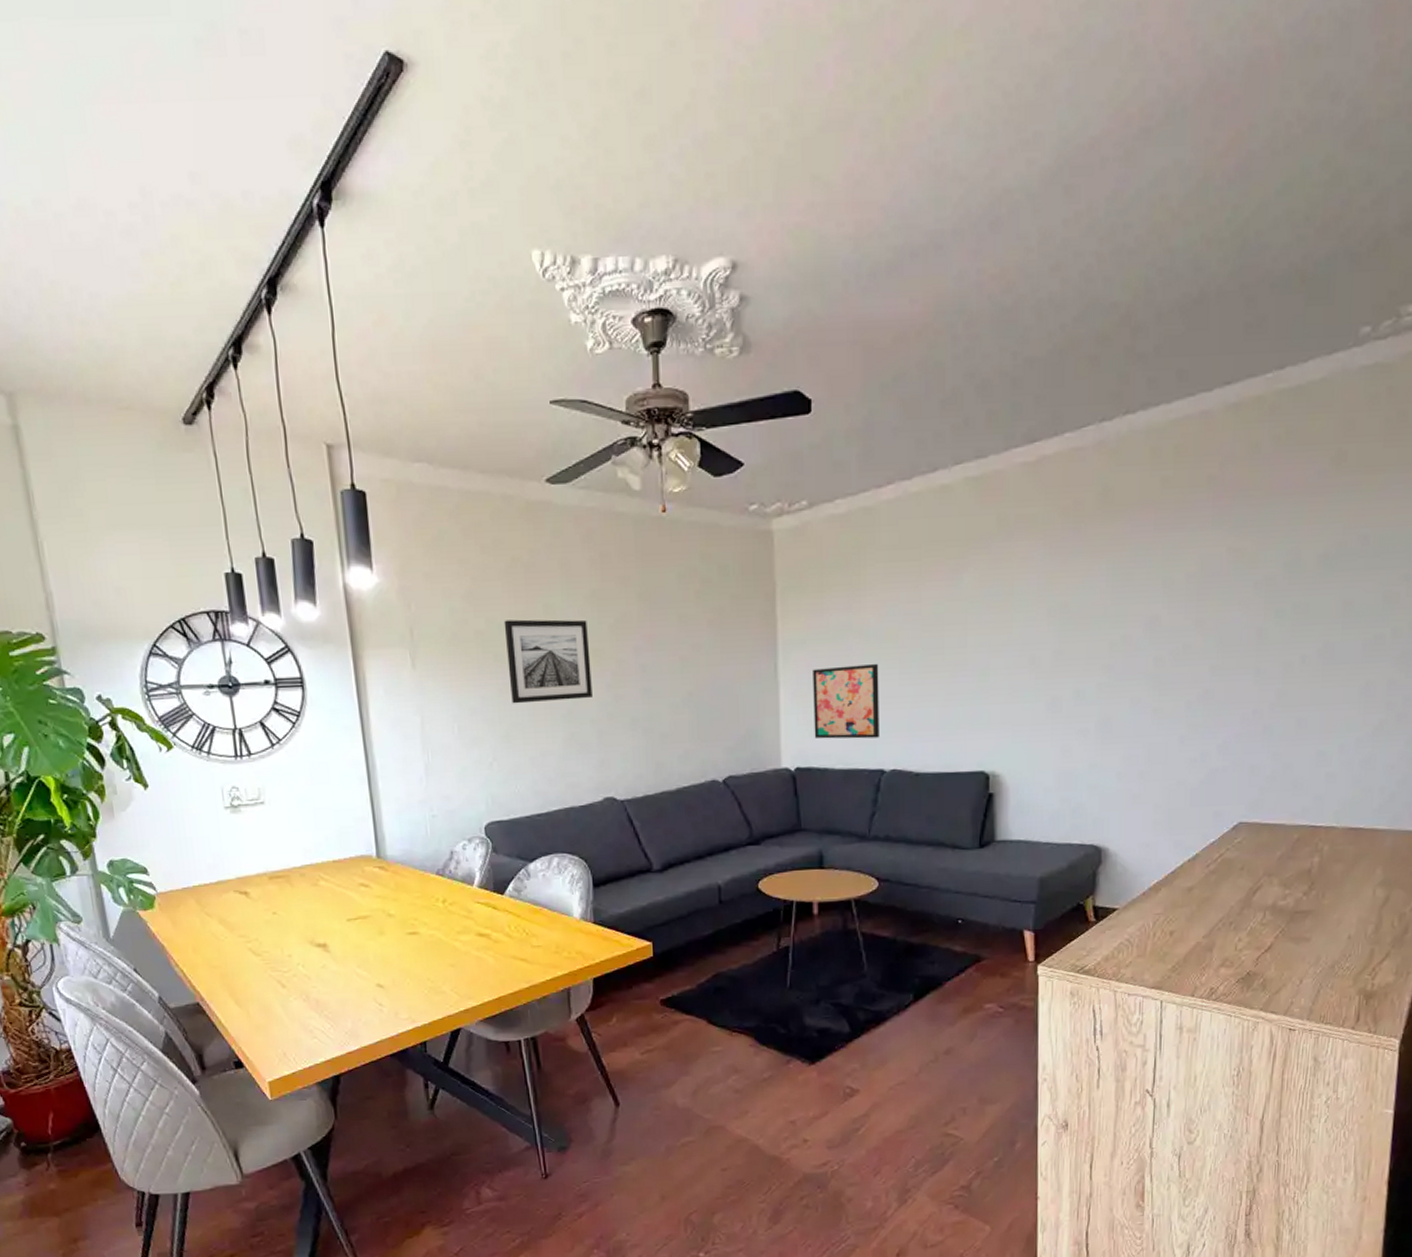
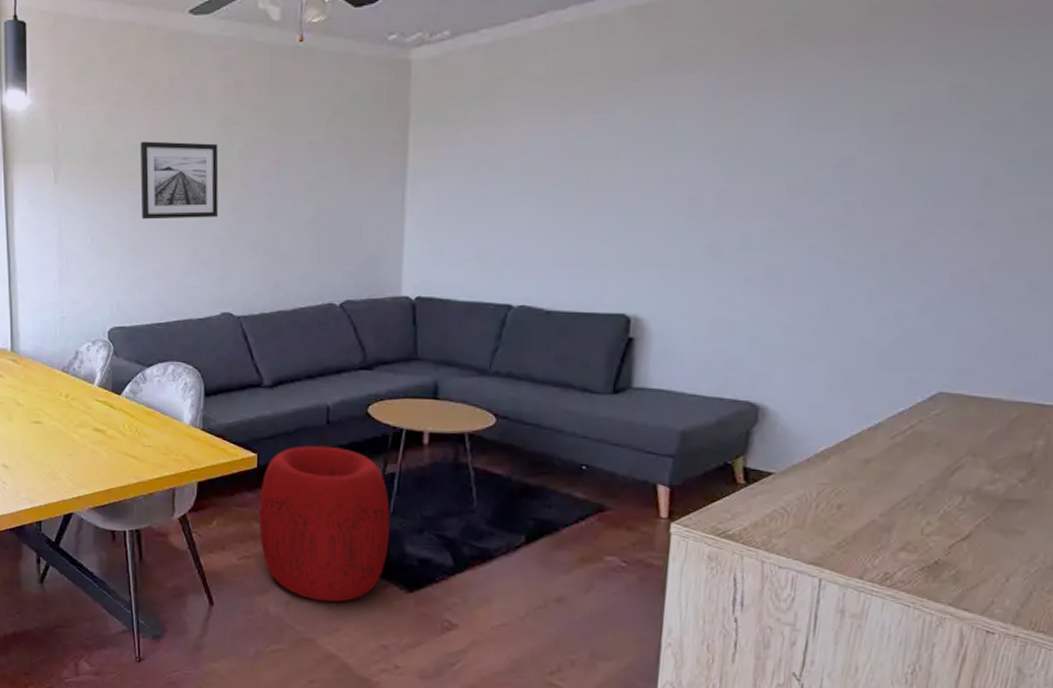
pouf: none [658,926,789,1086] -> present [259,445,390,603]
wall art: present [813,663,880,739] -> none [438,196,514,272]

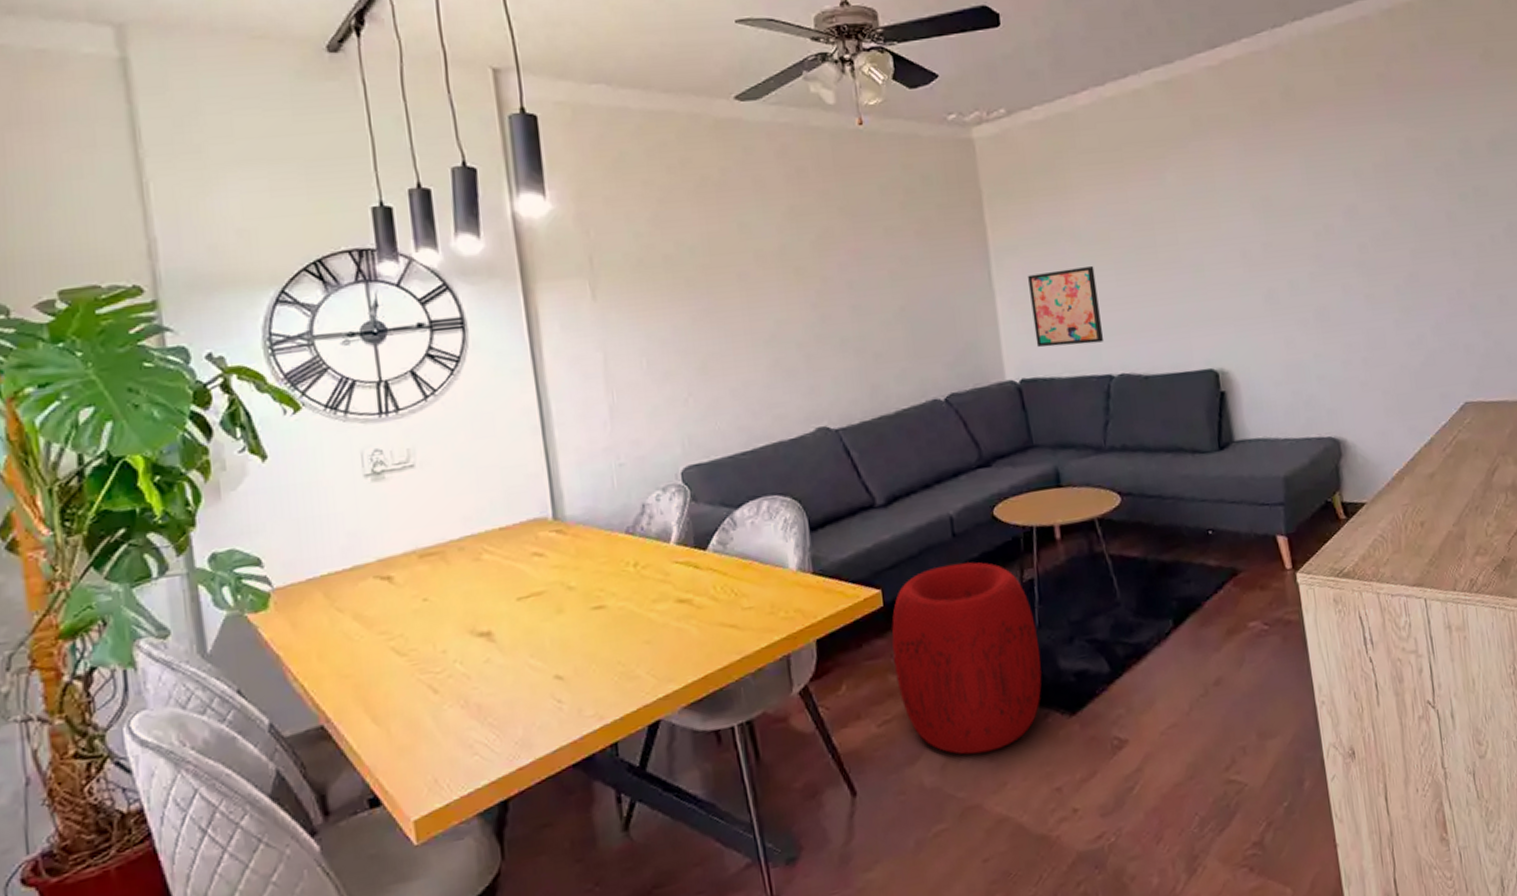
wall art: present [140,141,219,220] -> none [695,237,797,332]
wall art: none [438,196,514,272] -> present [1028,265,1104,348]

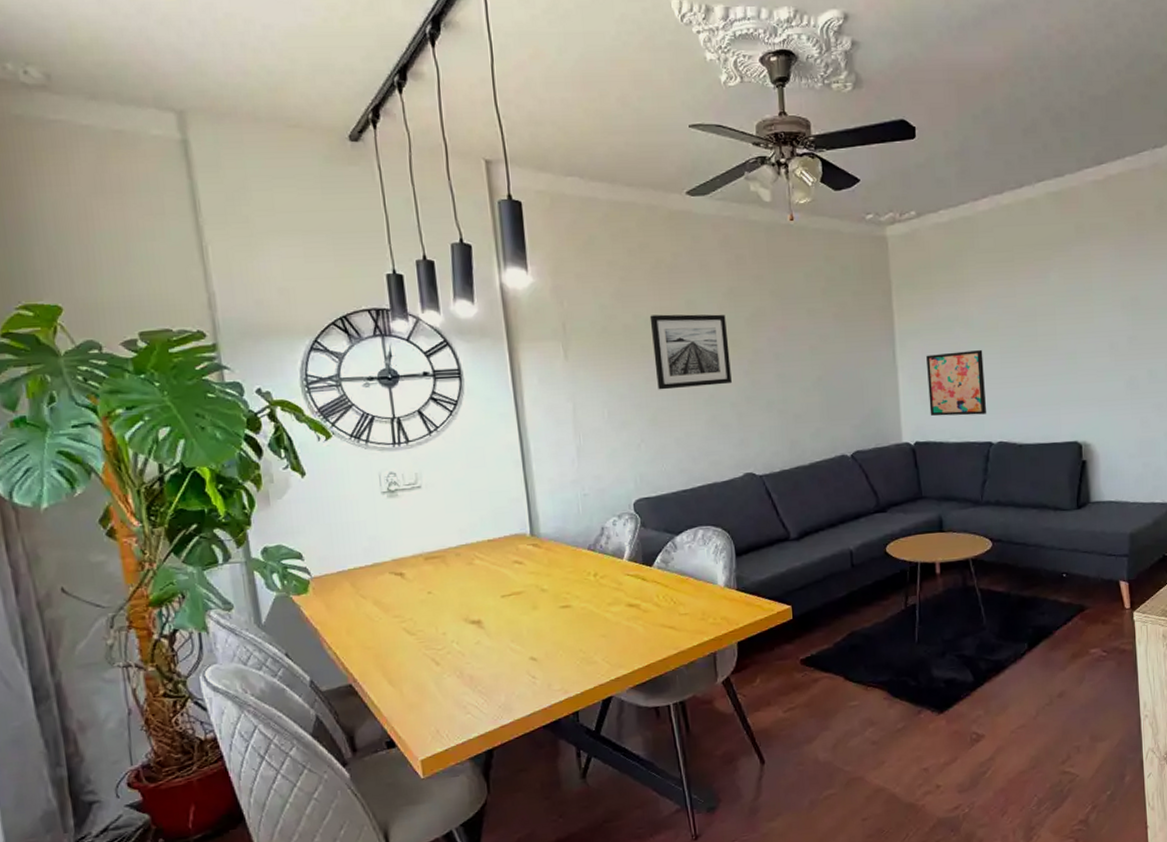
wall art: none [695,237,797,332] -> present [649,314,732,390]
pouf: present [891,562,1042,755] -> none [798,588,918,739]

